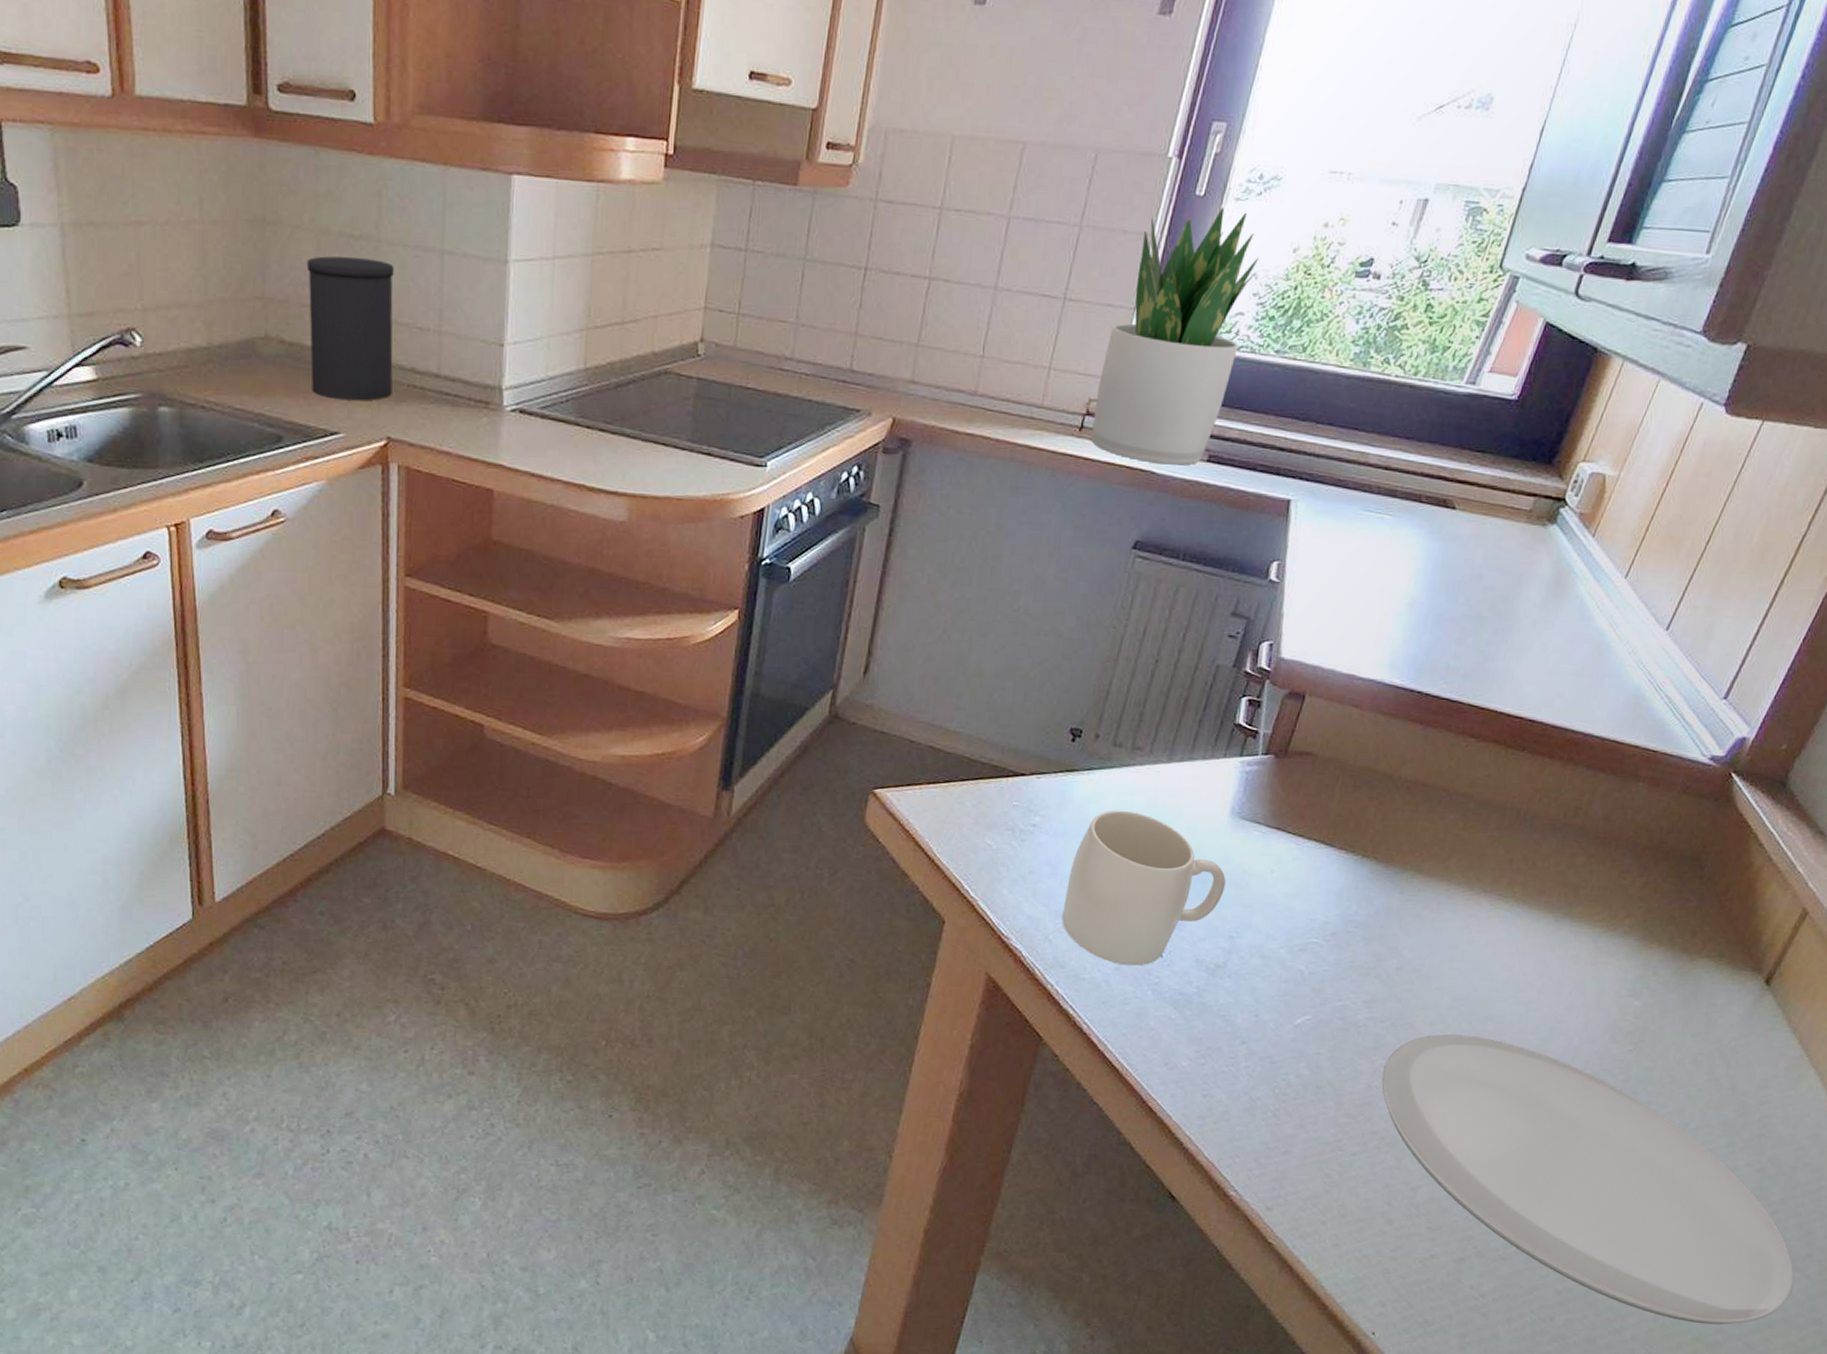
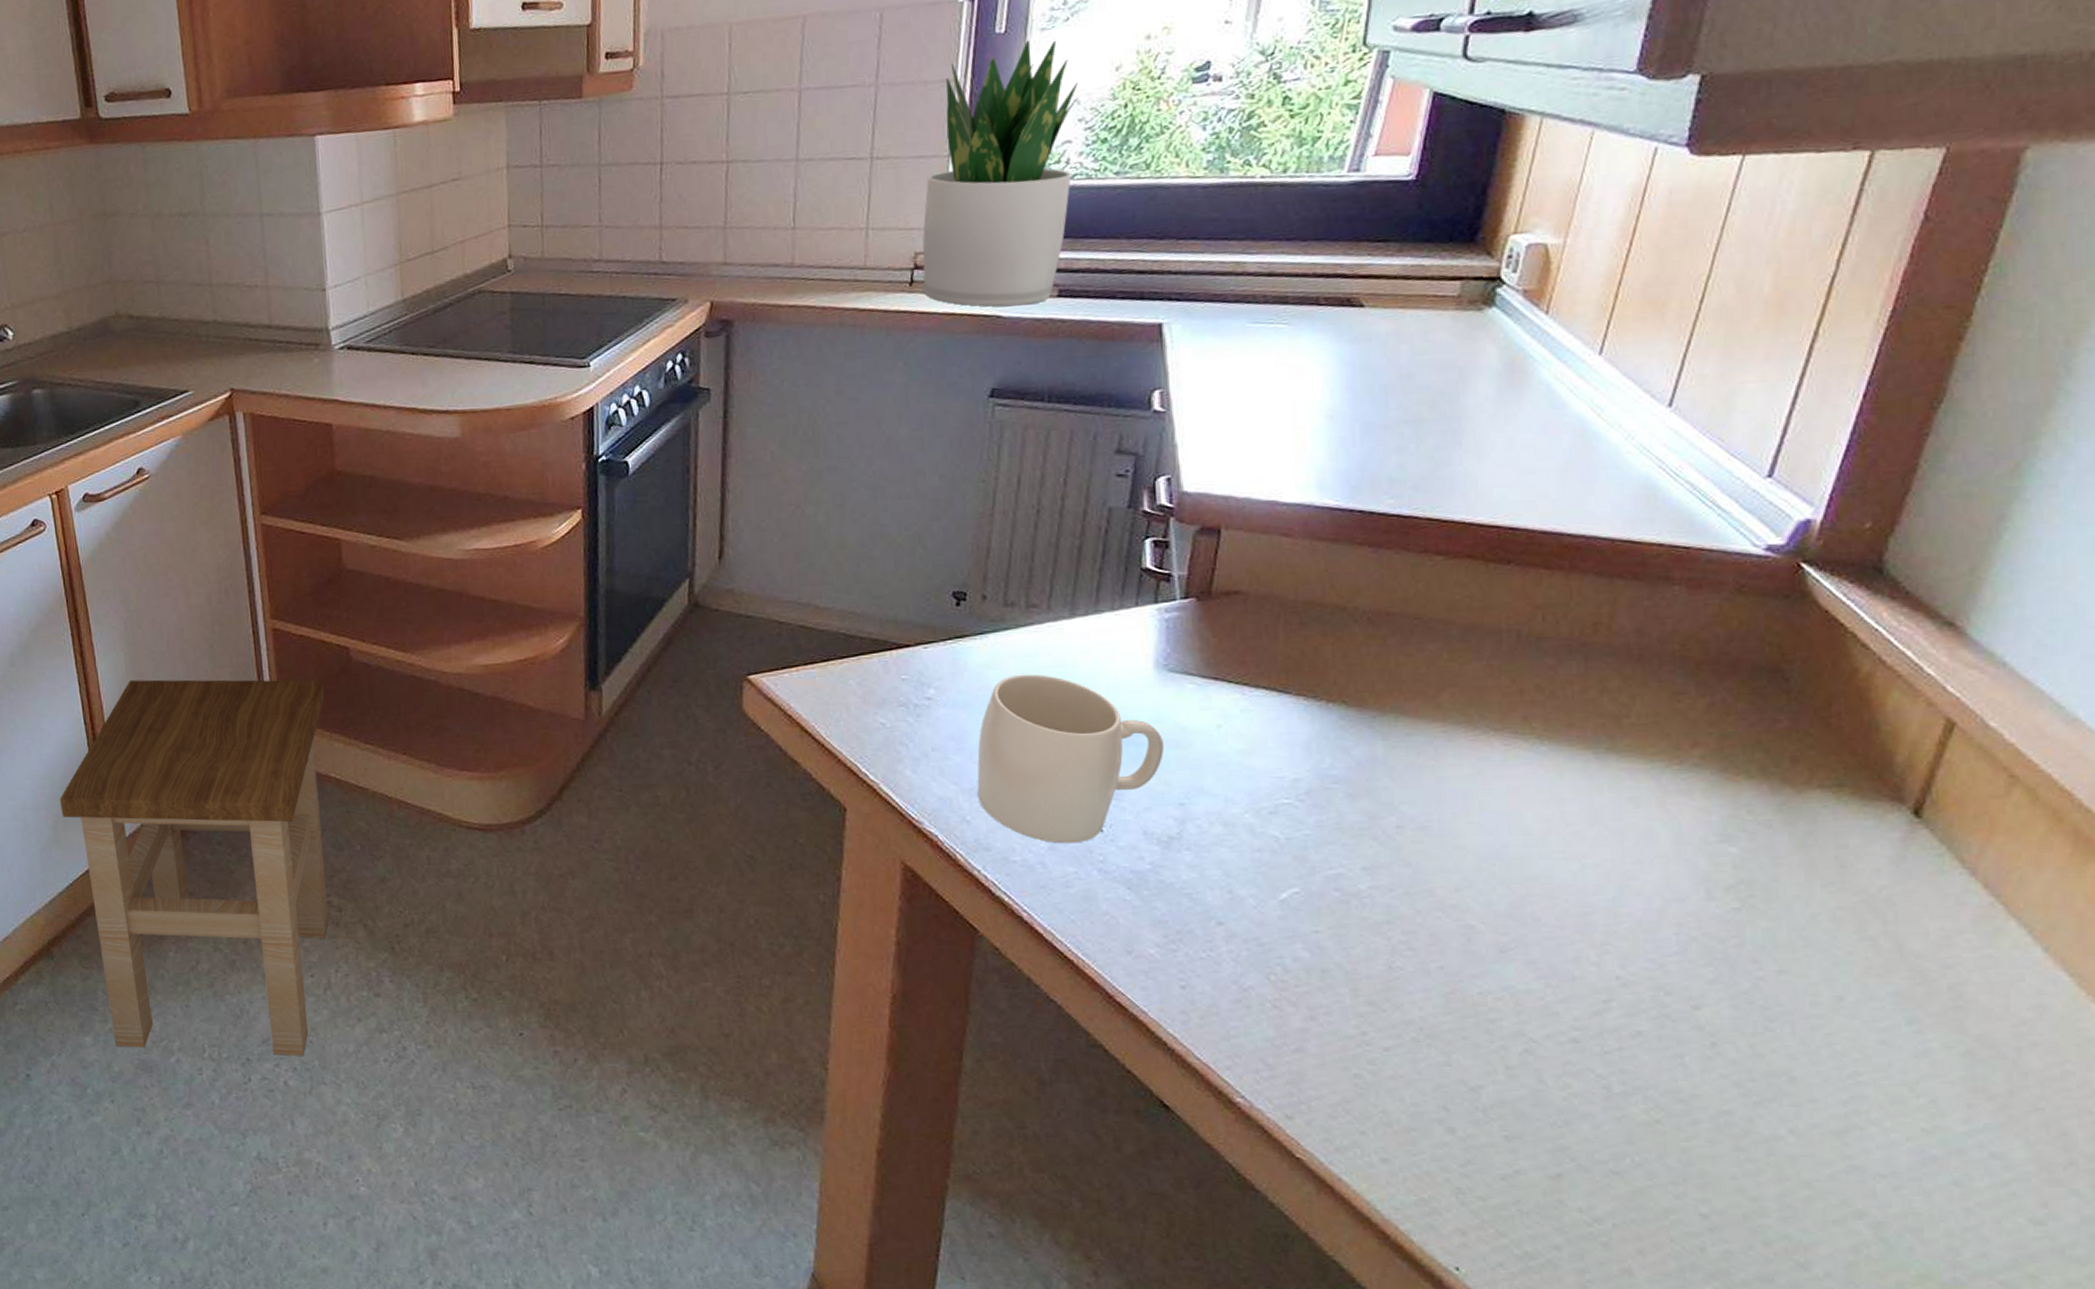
stool: none [147,737,453,1130] -> present [59,679,329,1056]
canister: present [306,256,394,401] -> none [144,231,231,362]
plate: present [1381,1034,1794,1325] -> none [1404,900,2056,1258]

